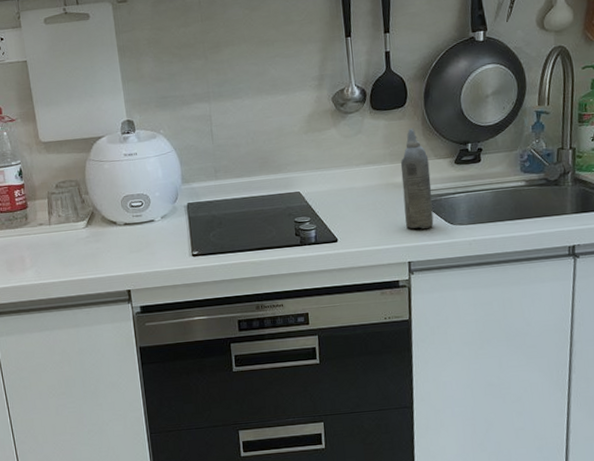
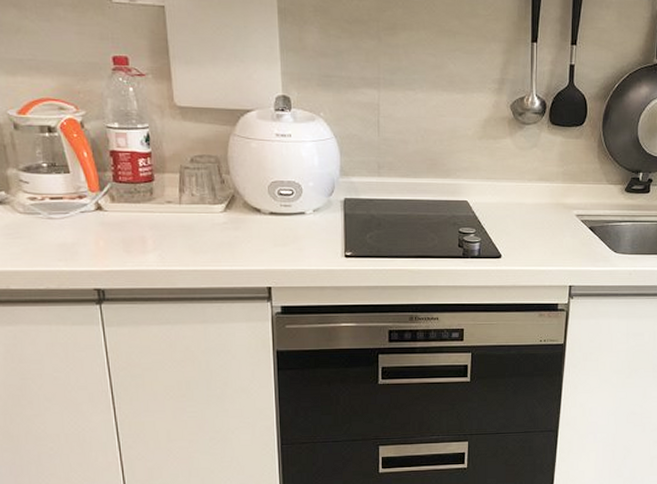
aerosol can: present [400,128,434,230] -> none [570,149,601,255]

